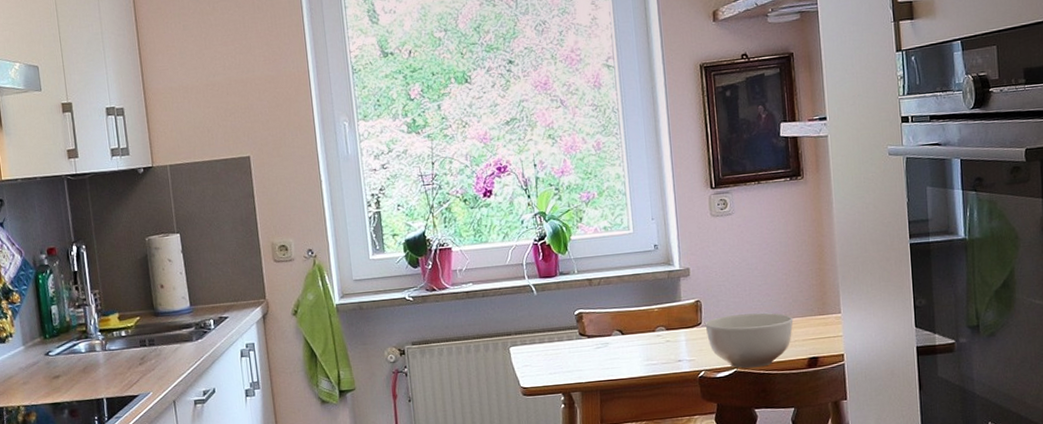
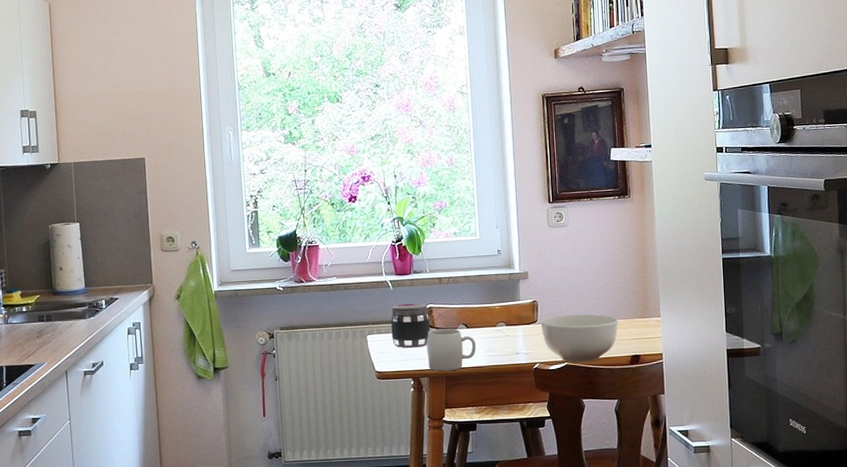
jar: none [536,309,581,360] -> present [391,303,431,348]
mug: none [577,335,633,385] -> present [426,328,476,372]

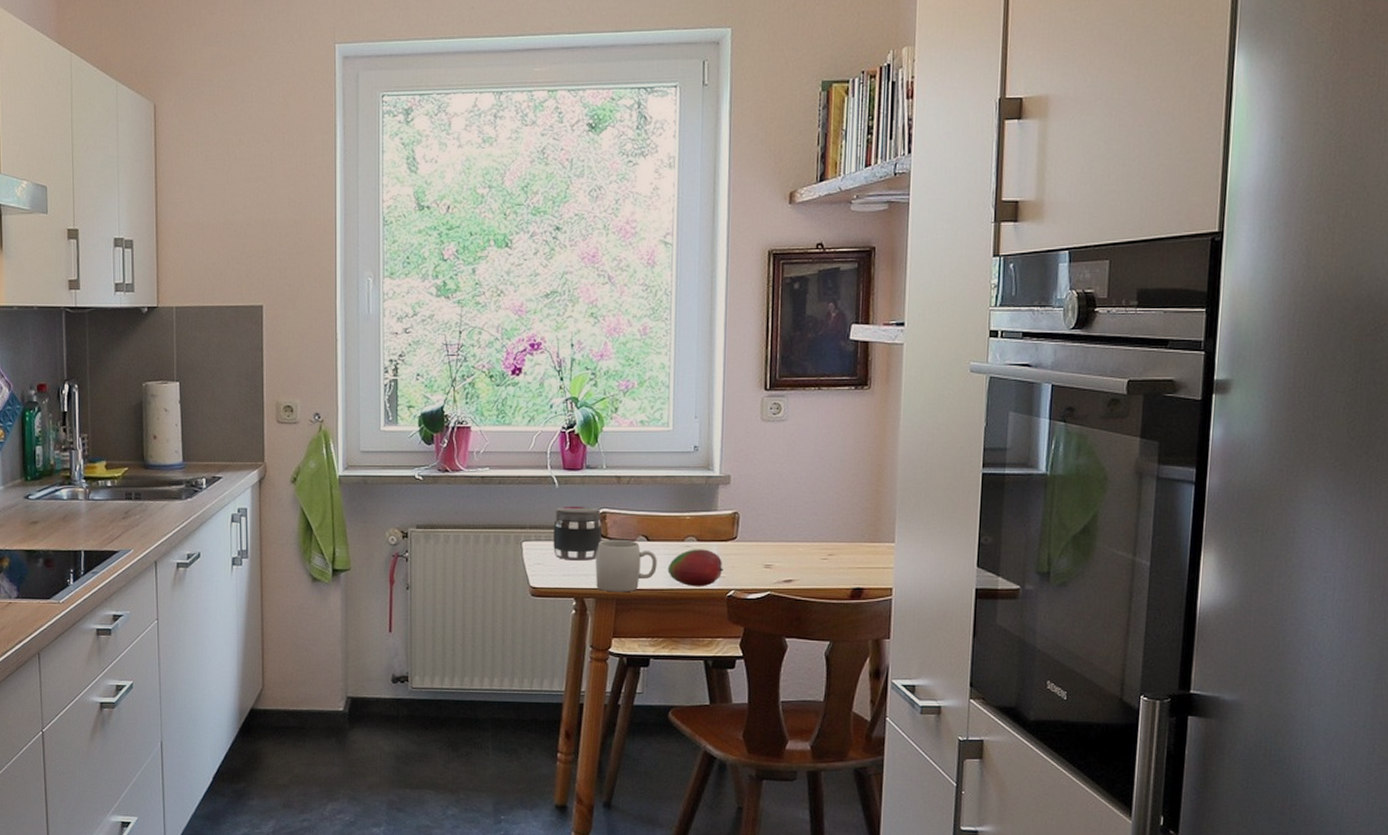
fruit: none [484,332,529,363] -> present [667,549,723,587]
bowl: present [540,314,619,363] -> none [740,532,840,593]

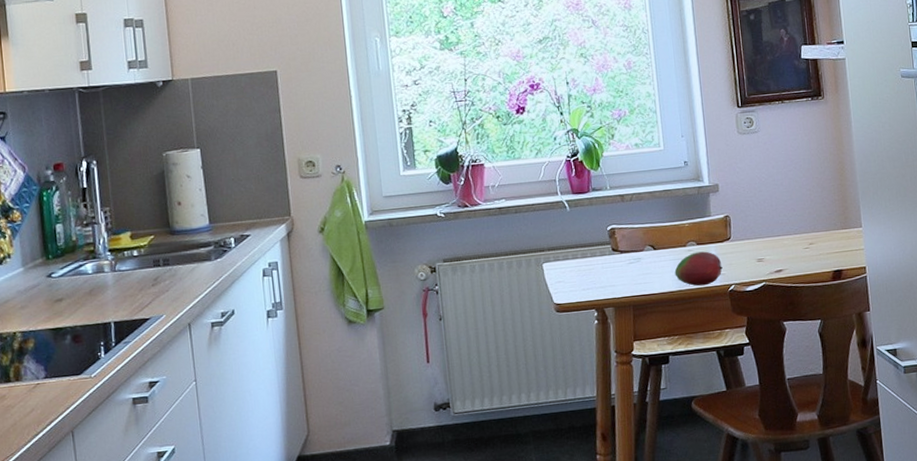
jar: present [553,506,603,561] -> none [569,224,614,276]
mug: present [595,539,657,593] -> none [609,251,665,300]

